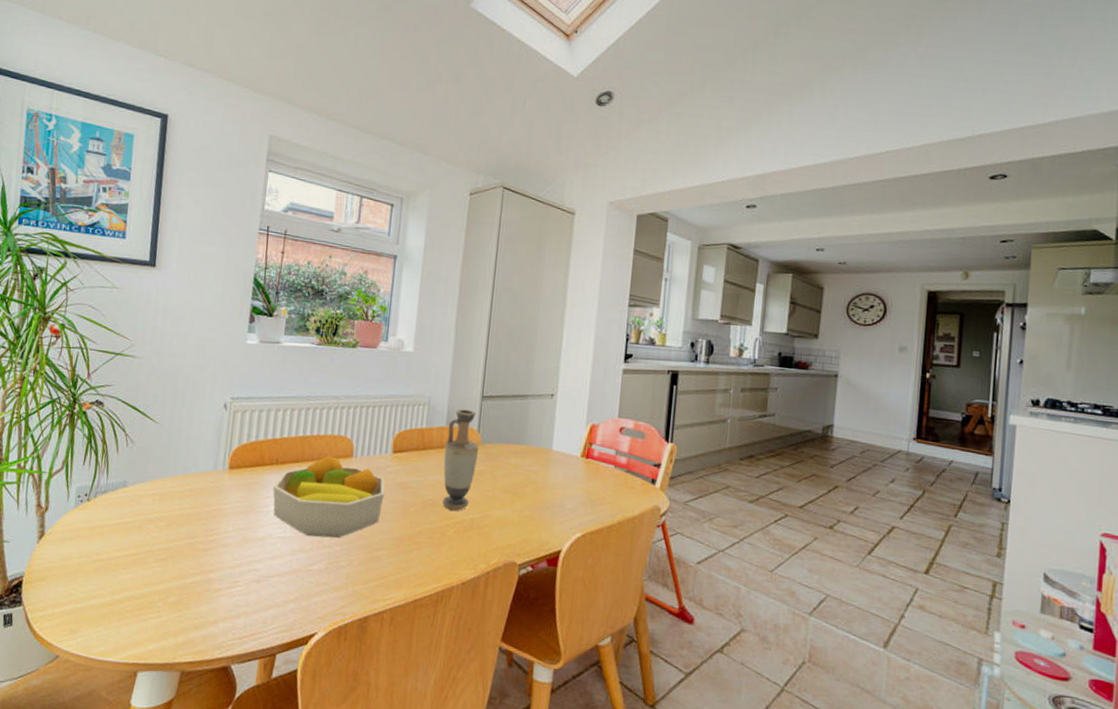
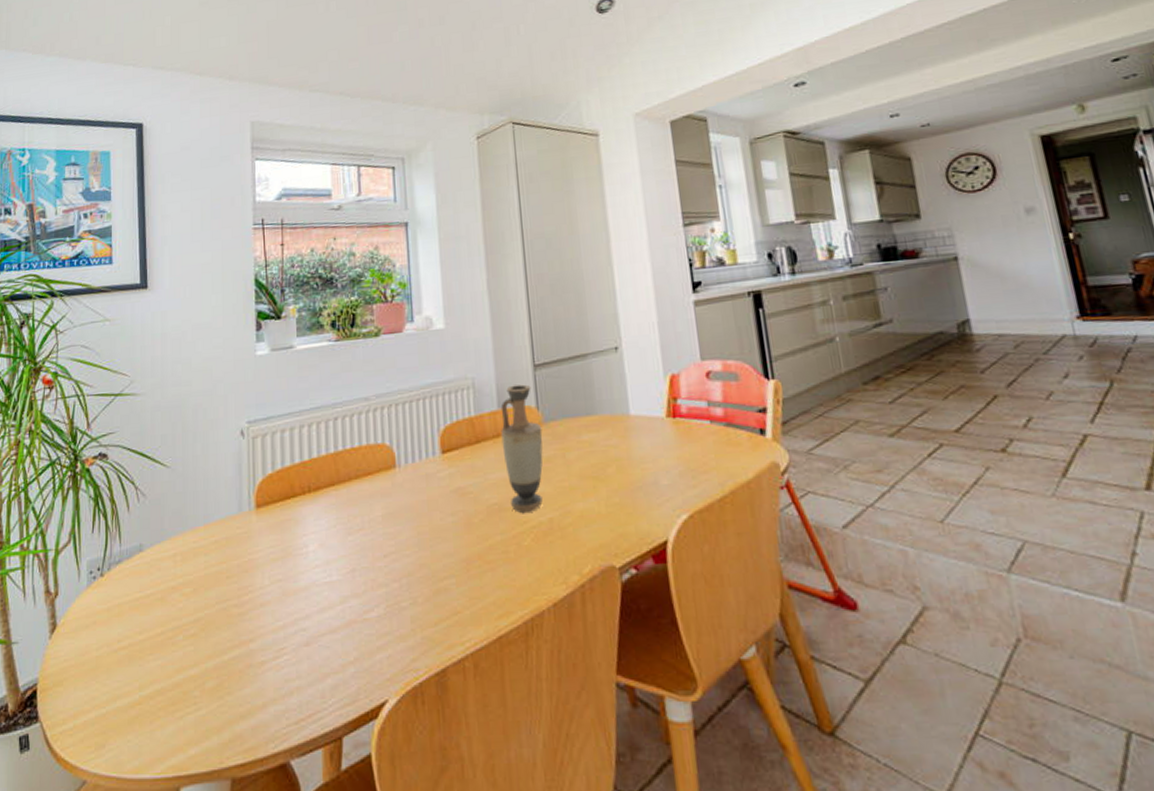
fruit bowl: present [273,454,385,538] -> none [309,469,441,577]

